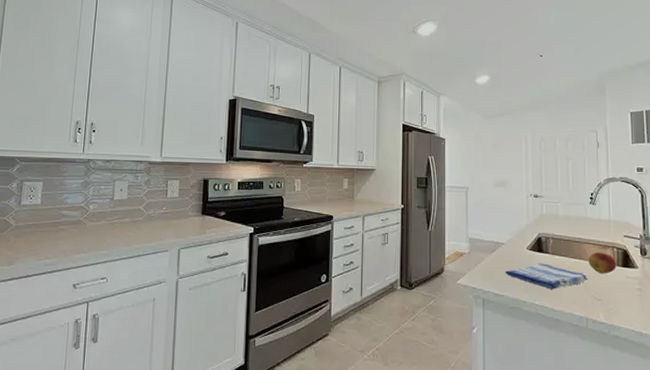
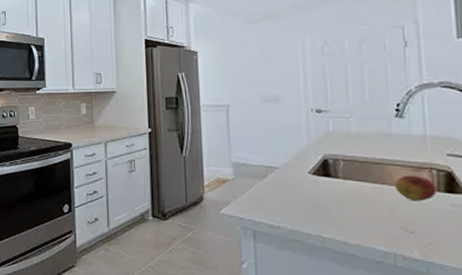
dish towel: present [505,263,589,289] -> none [281,189,396,220]

